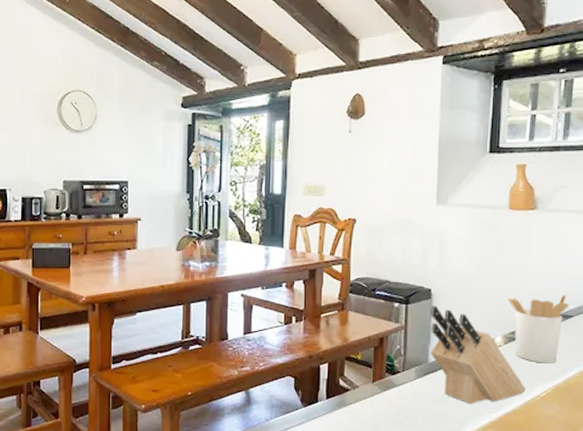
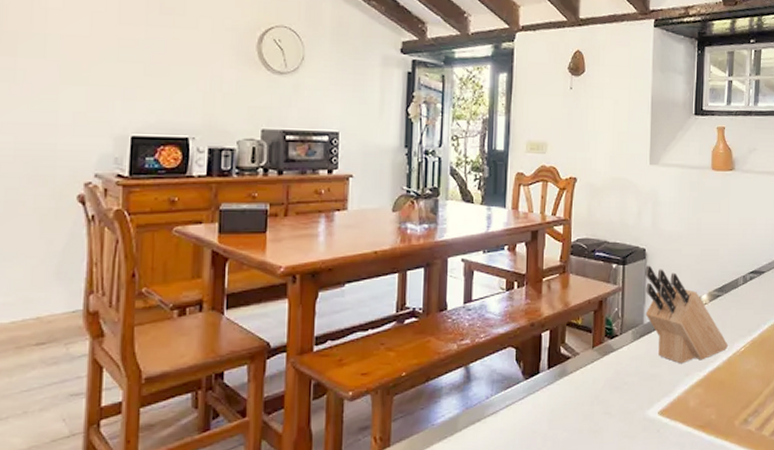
utensil holder: present [508,293,569,364] -> none [712,250,762,319]

